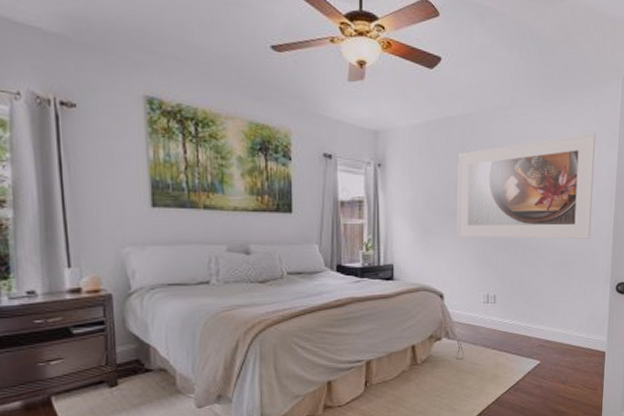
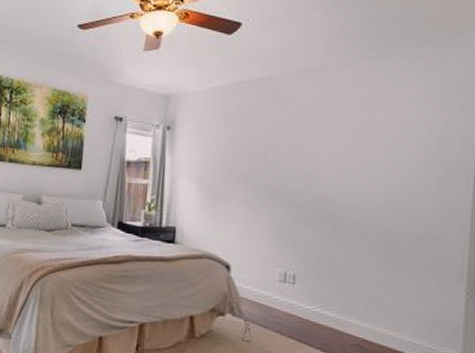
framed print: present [456,133,595,239] -> none [249,95,442,222]

